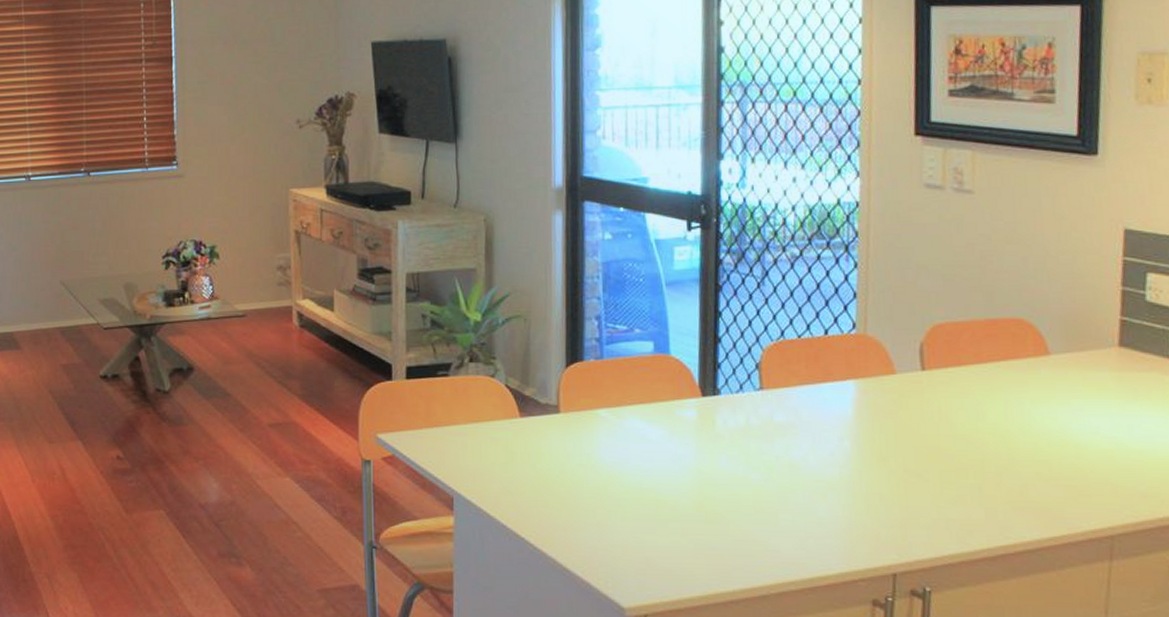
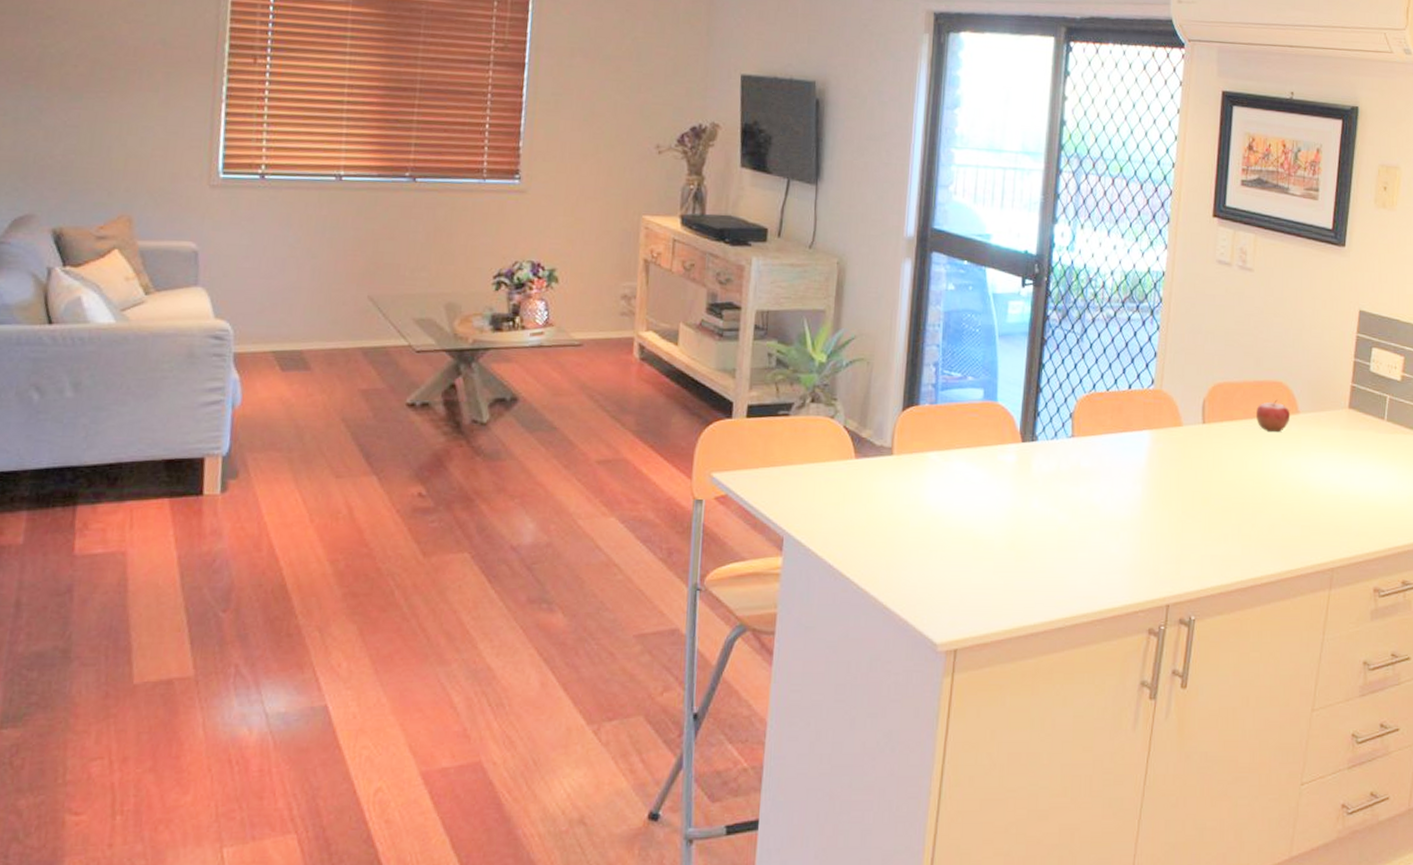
fruit: none [990,339,1039,378] -> present [1255,399,1291,433]

